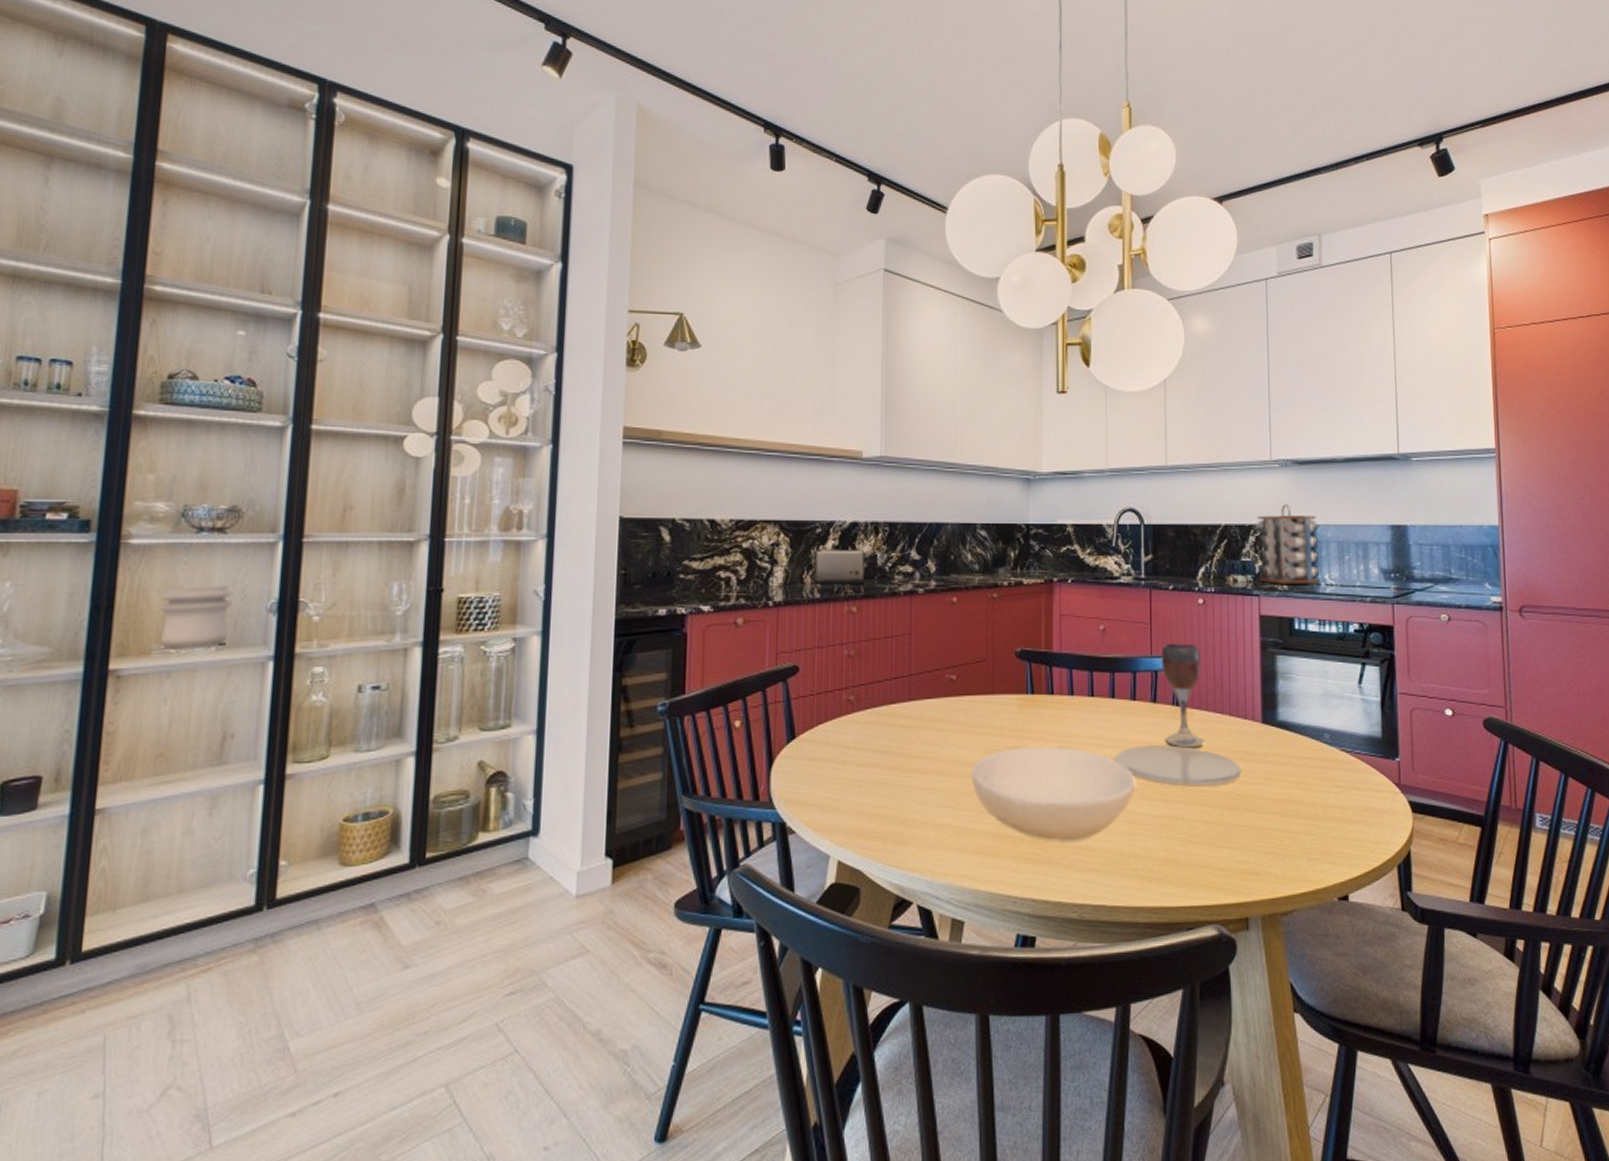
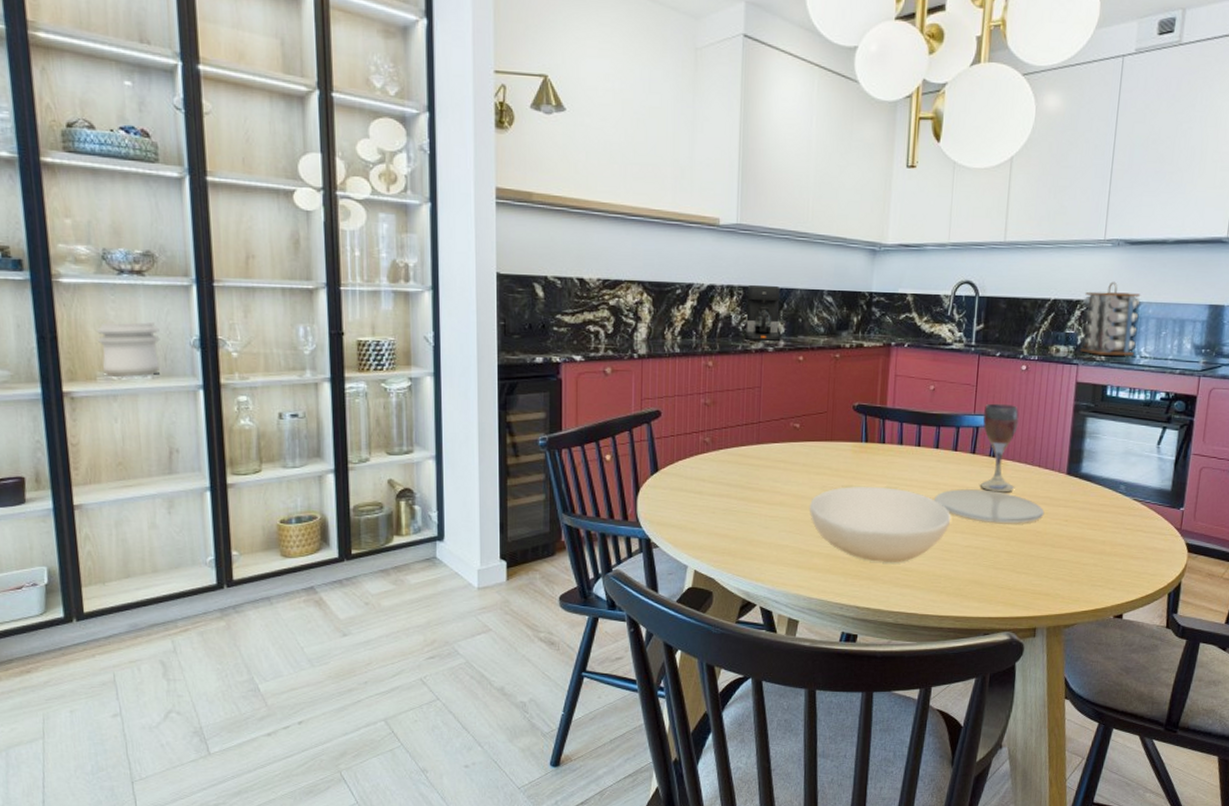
toaster: present [814,548,868,586] -> none [674,308,724,343]
coffee maker: none [891,521,931,582] -> present [744,285,781,342]

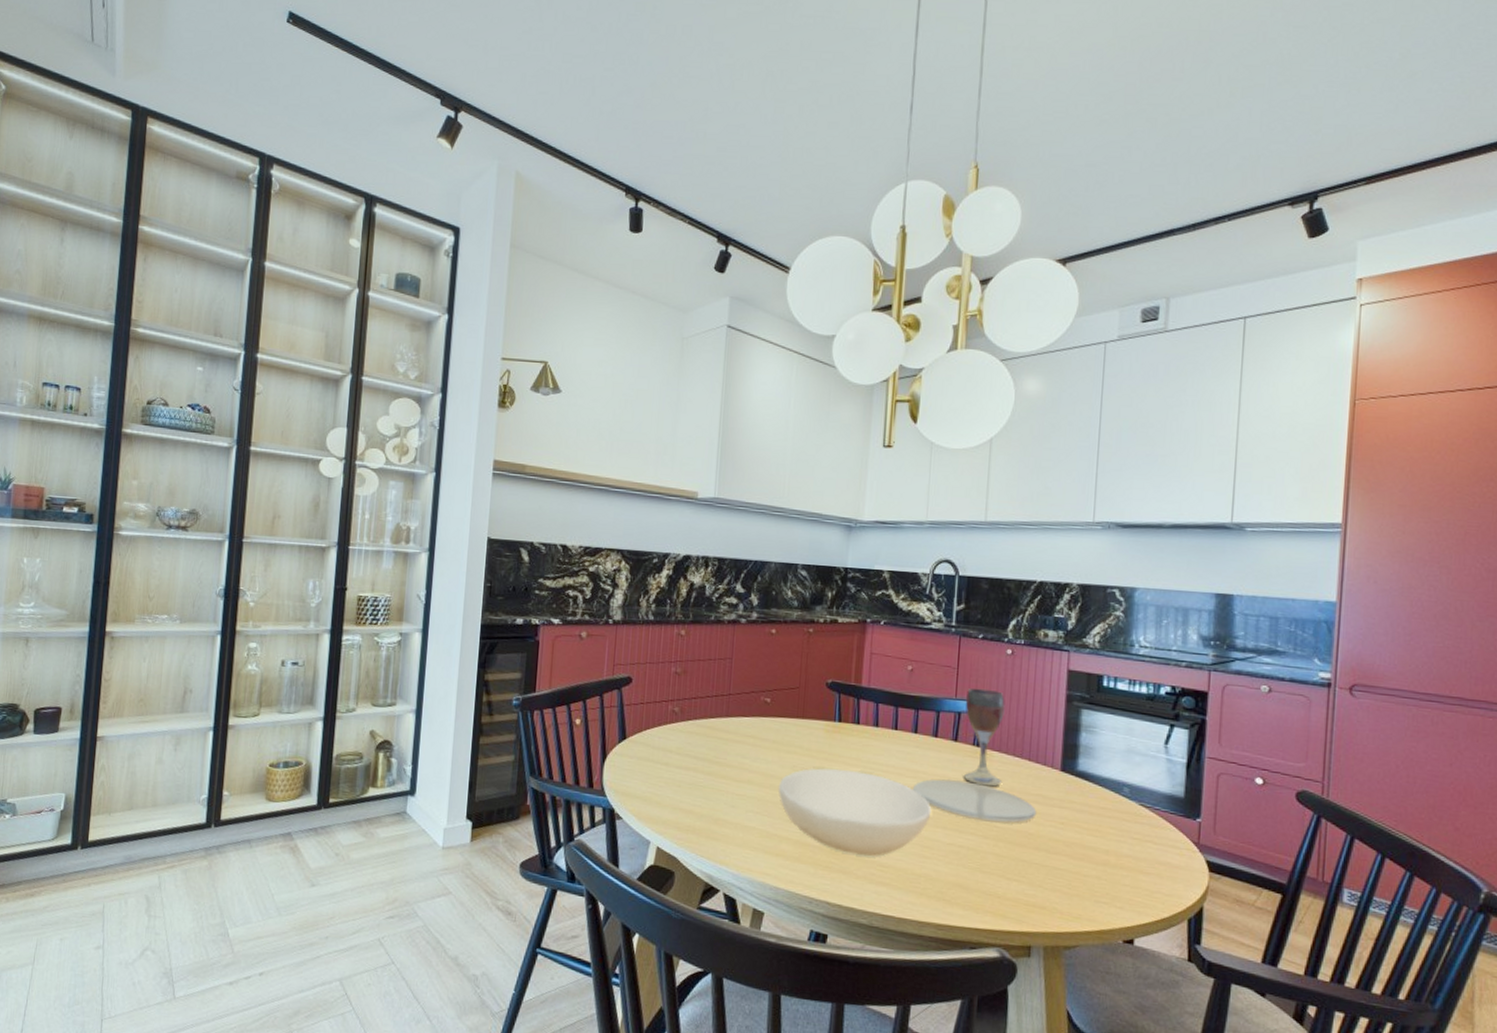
jar: present [96,321,160,377] -> none [140,570,193,621]
coffee maker: present [744,285,781,342] -> none [717,557,755,614]
spice rack: present [1080,281,1140,357] -> none [1071,565,1137,646]

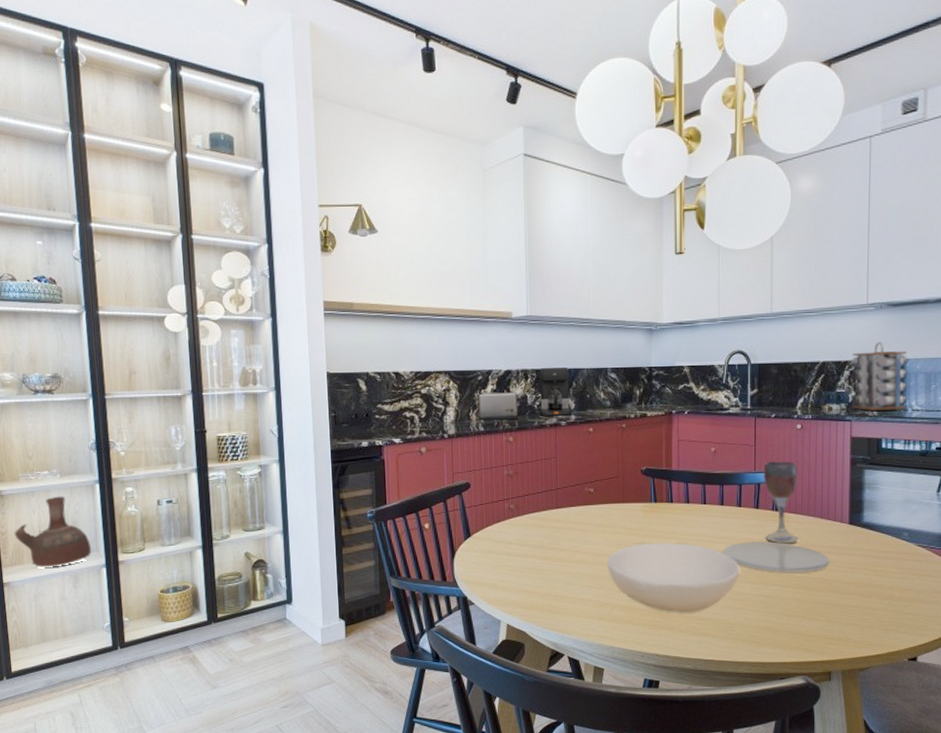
ceramic vessel: none [119,644,201,724] -> present [14,496,91,567]
toaster: none [649,577,698,612] -> present [478,391,520,421]
coffee maker: none [717,557,755,614] -> present [539,368,571,417]
spice rack: none [1071,565,1137,646] -> present [852,342,908,412]

